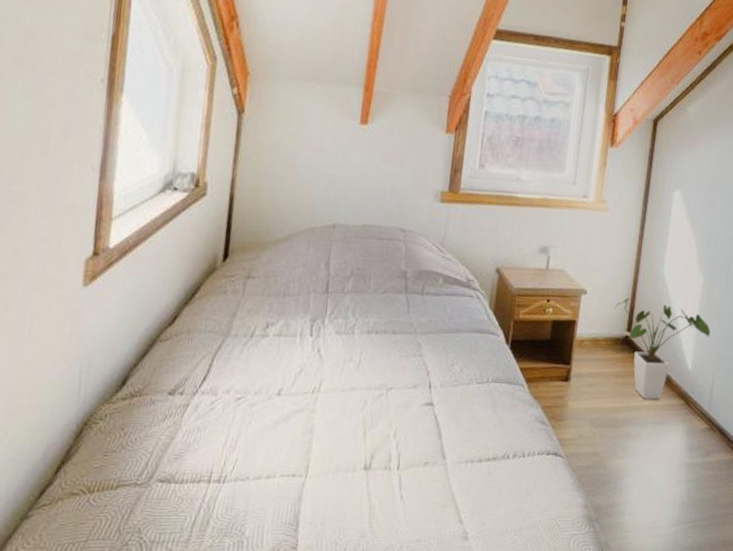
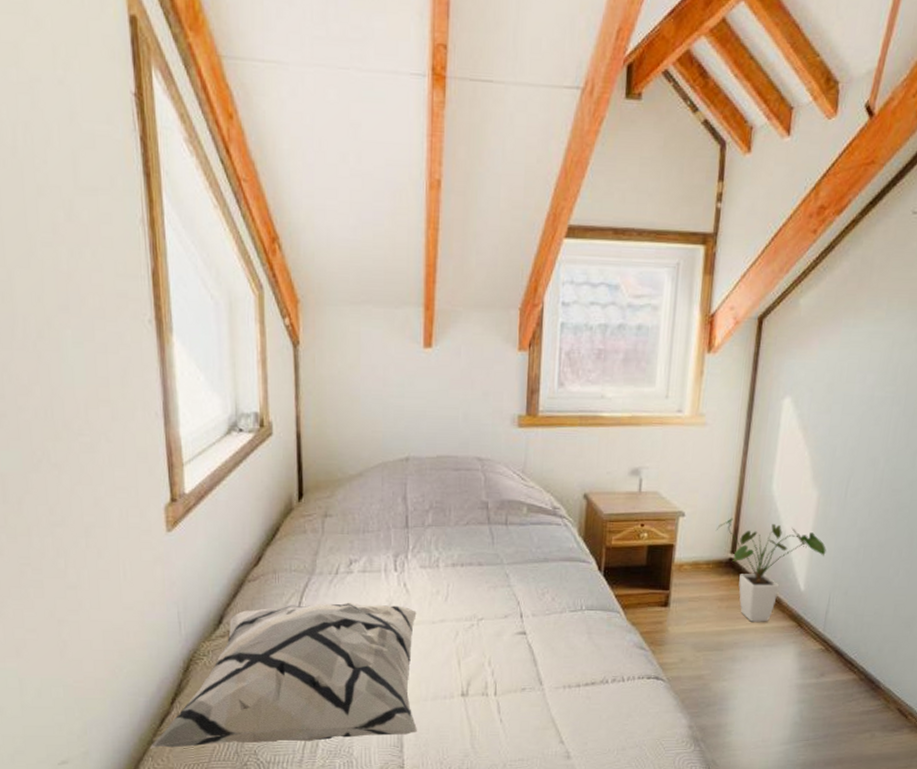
decorative pillow: none [21,366,328,525] -> present [149,602,417,749]

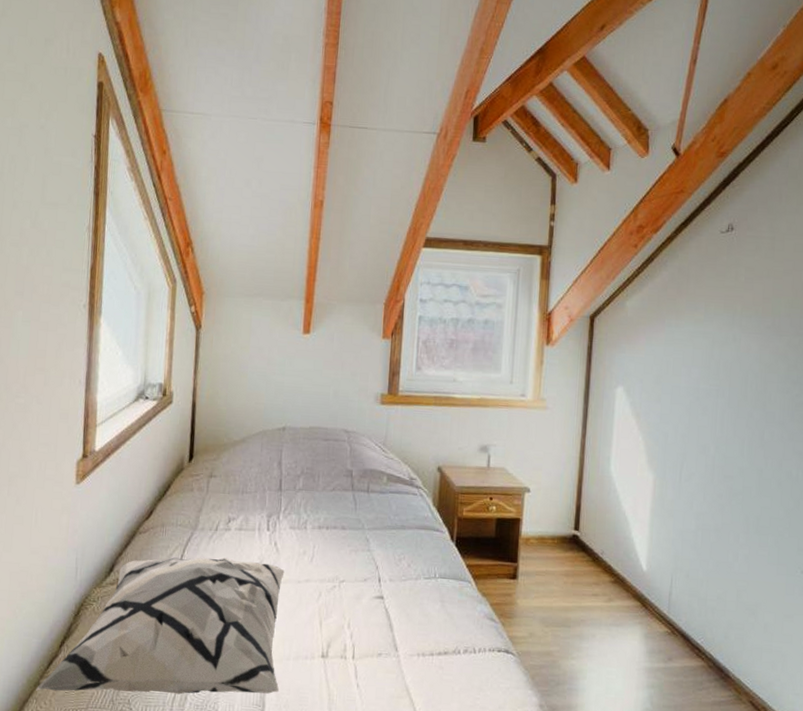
house plant: present [715,518,826,622] -> none [559,496,665,600]

